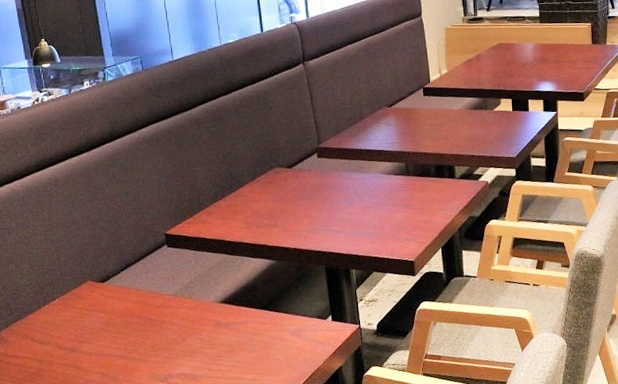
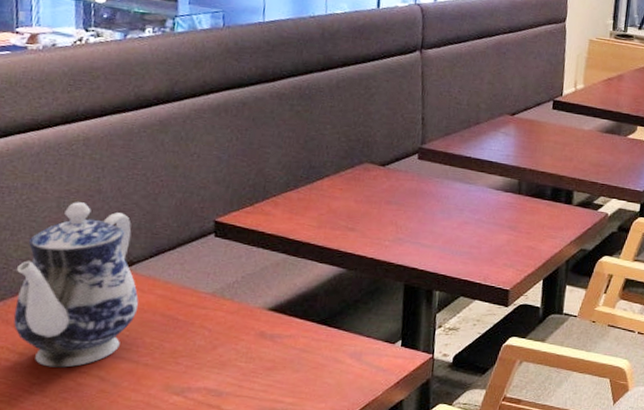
teapot: none [25,233,120,370] -> present [13,202,139,368]

